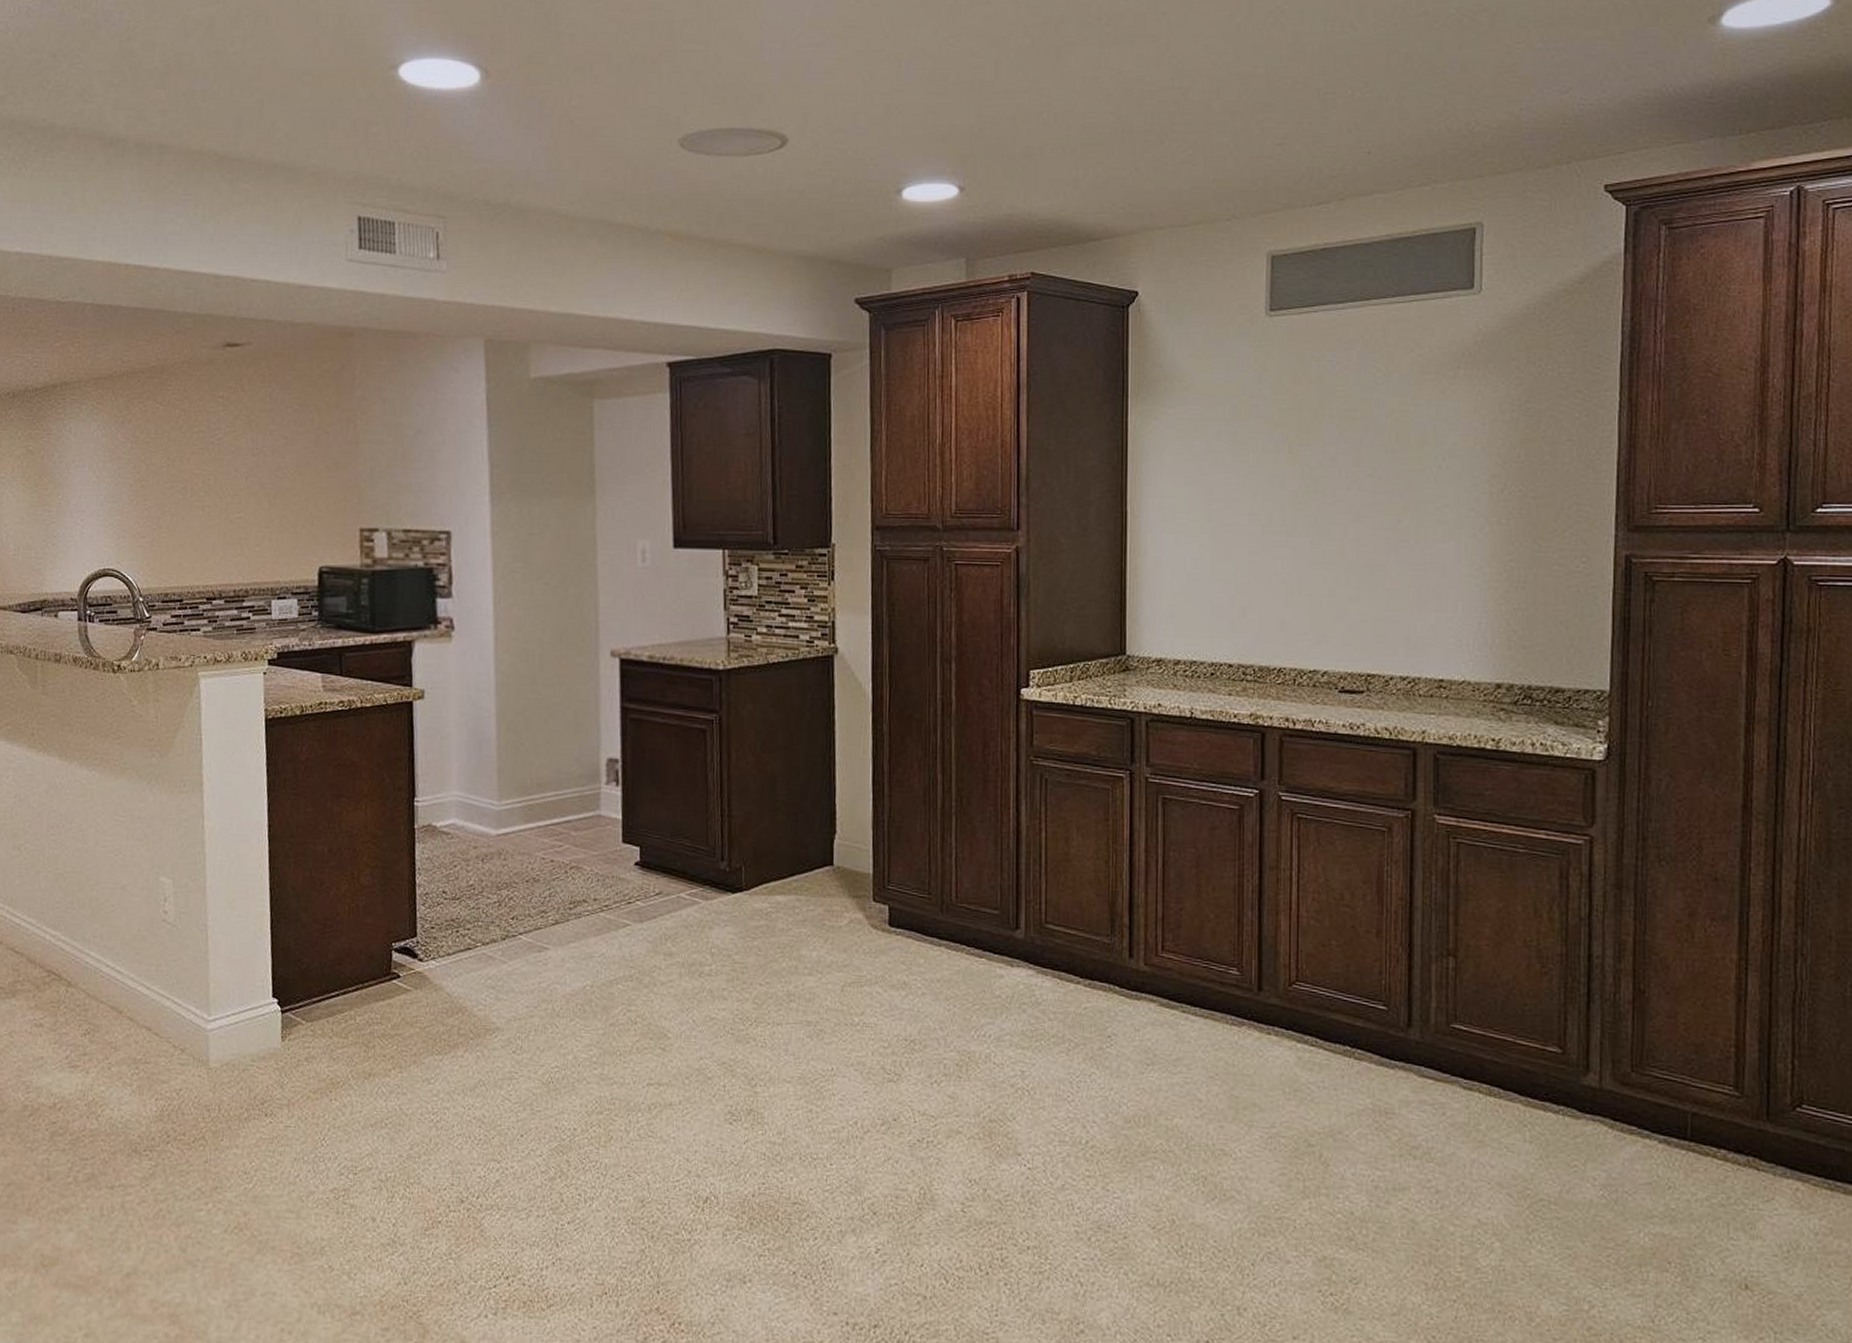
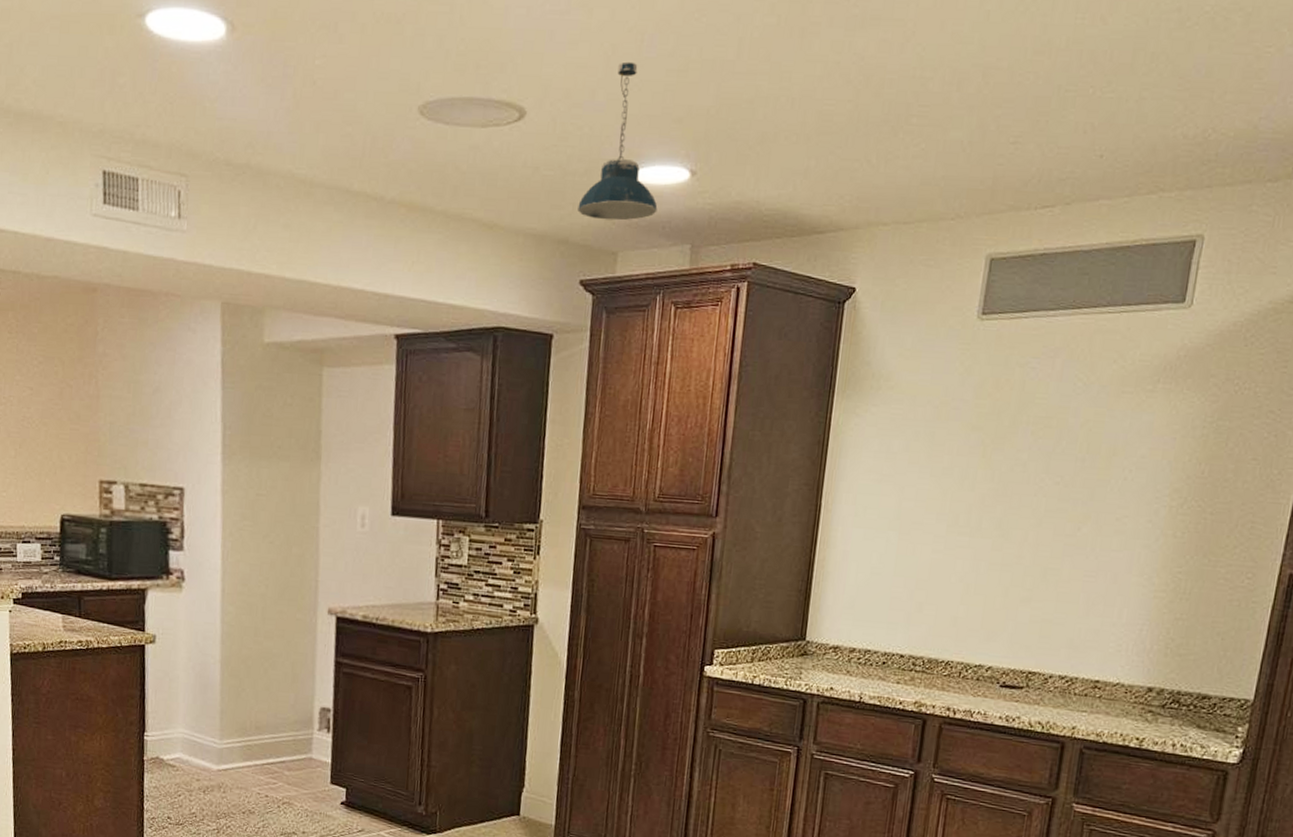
pendant light: none [847,87,929,239] -> present [577,61,658,221]

